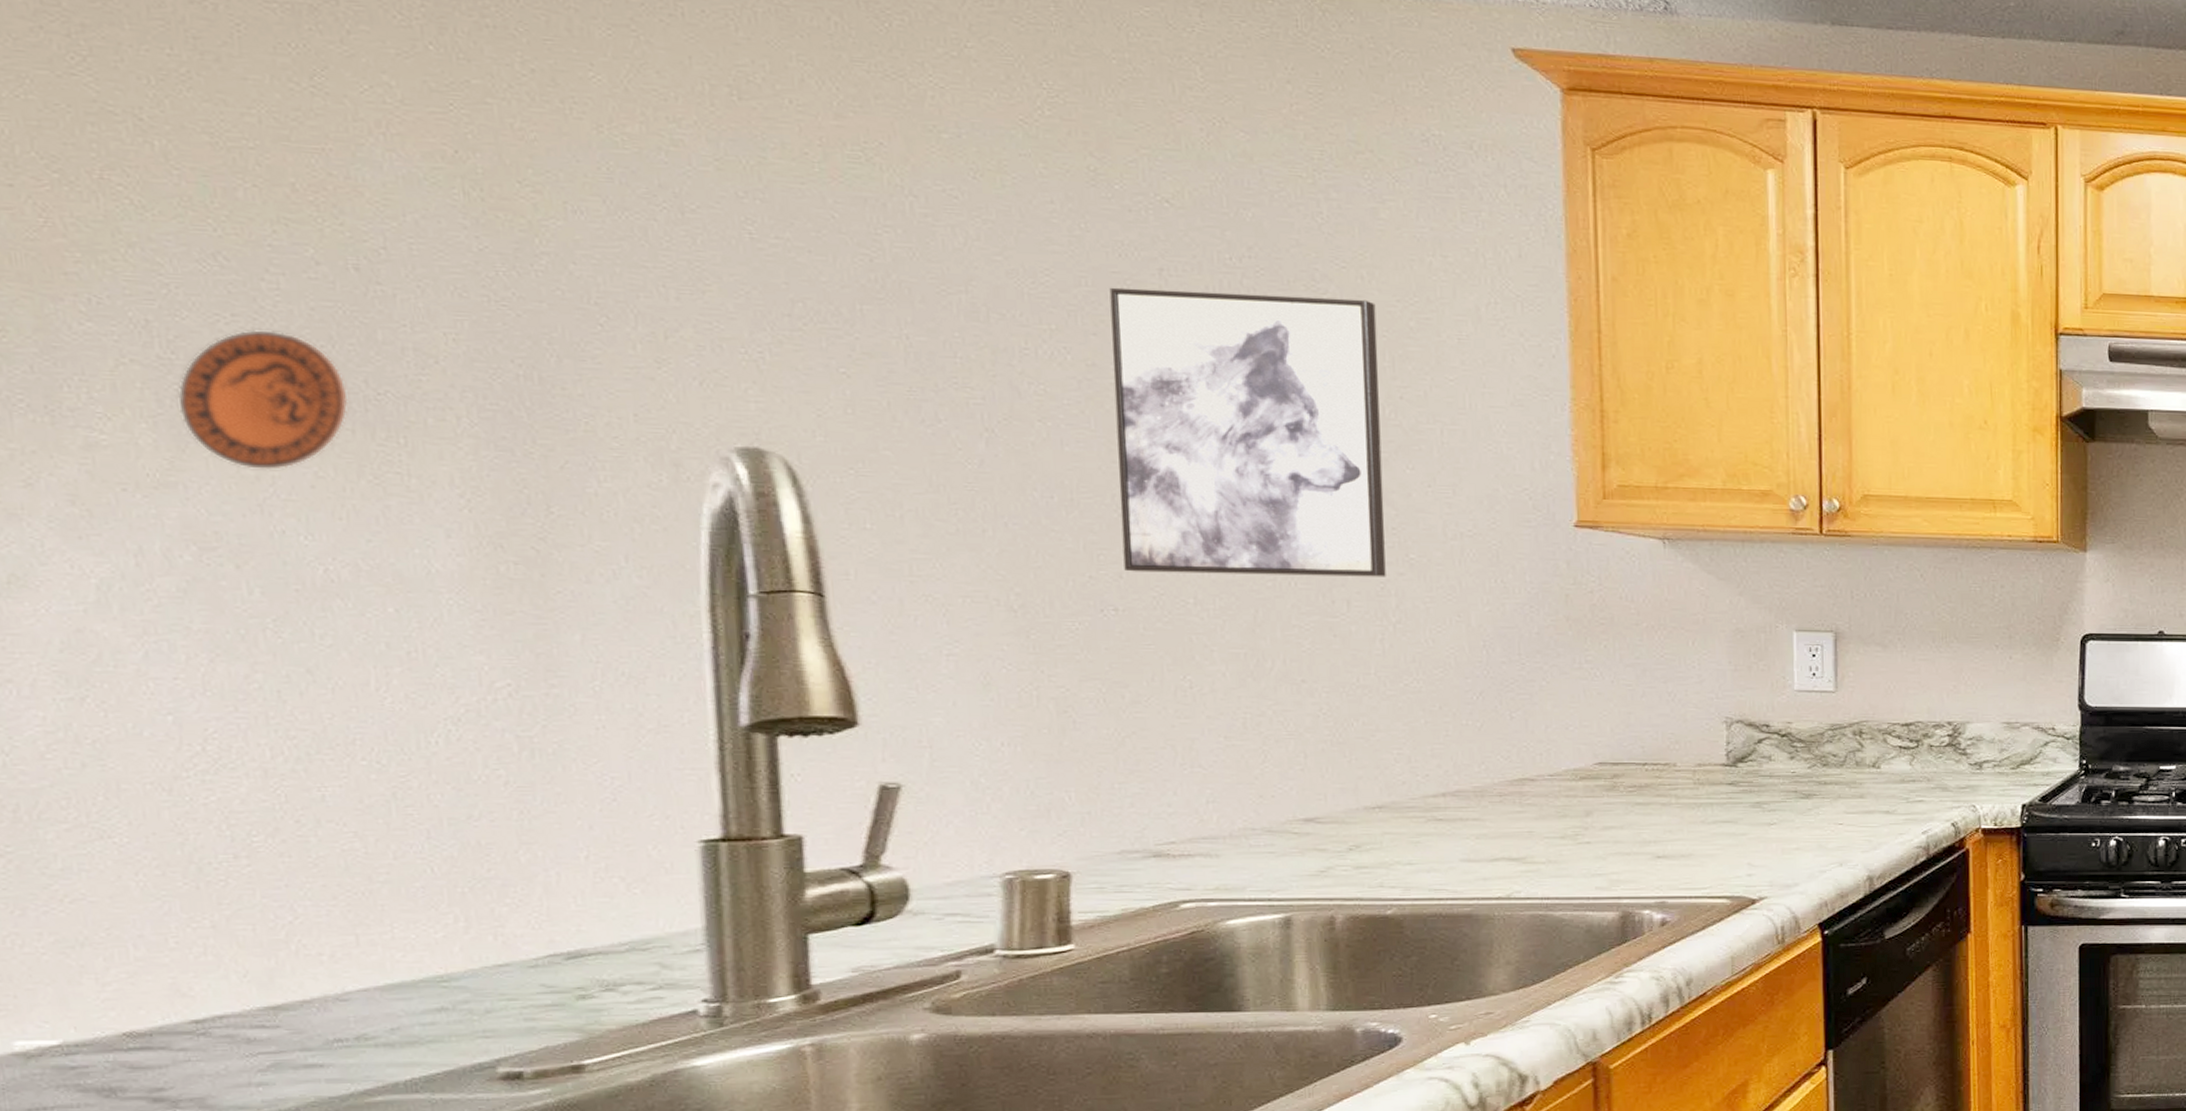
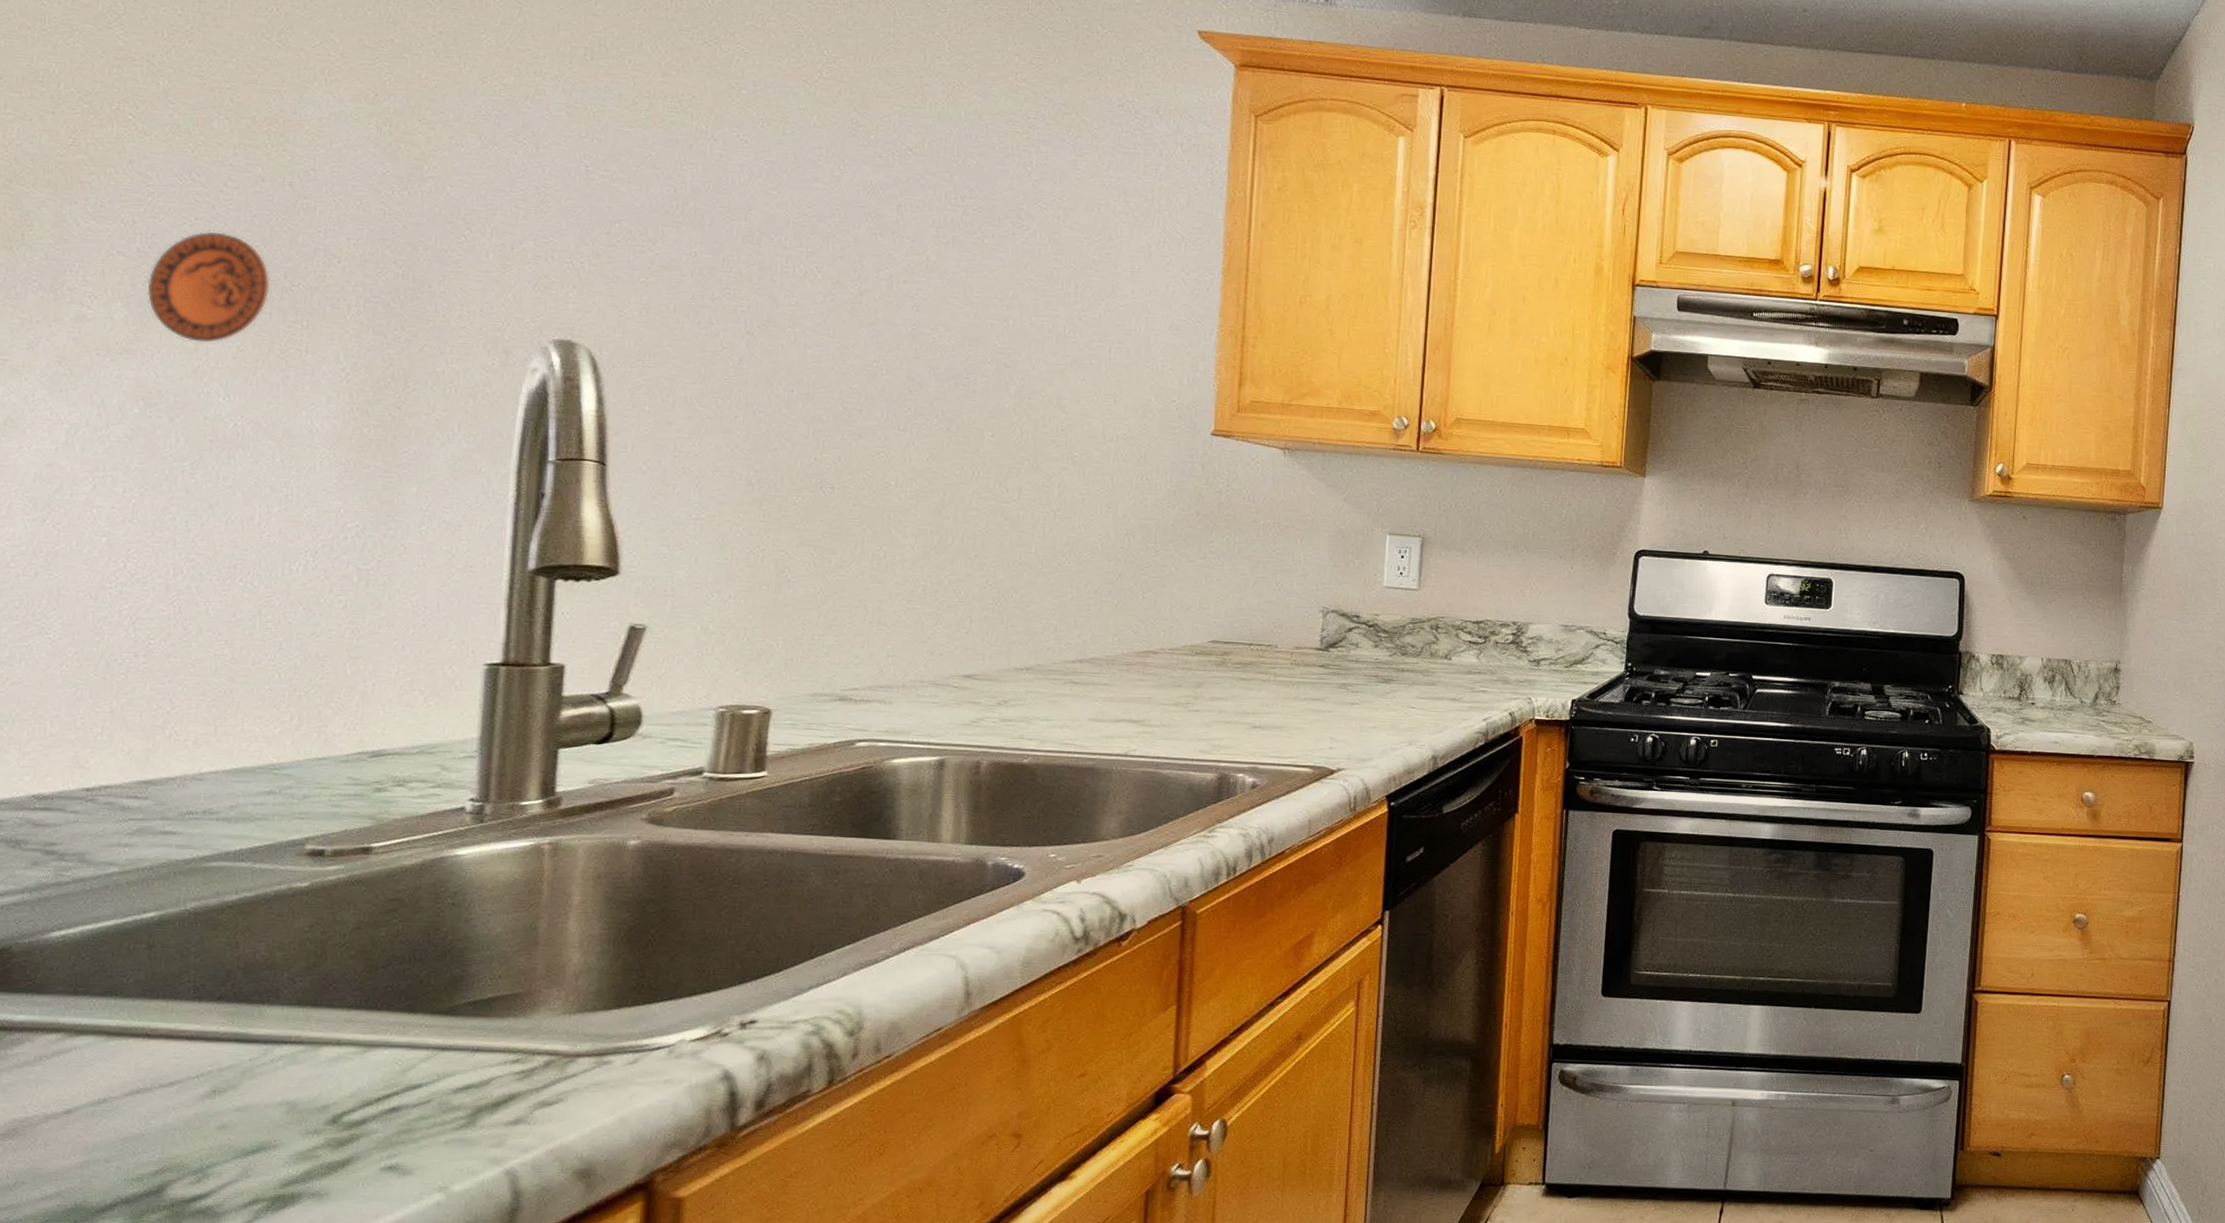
wall art: present [1109,287,1386,577] -> none [843,219,1067,471]

